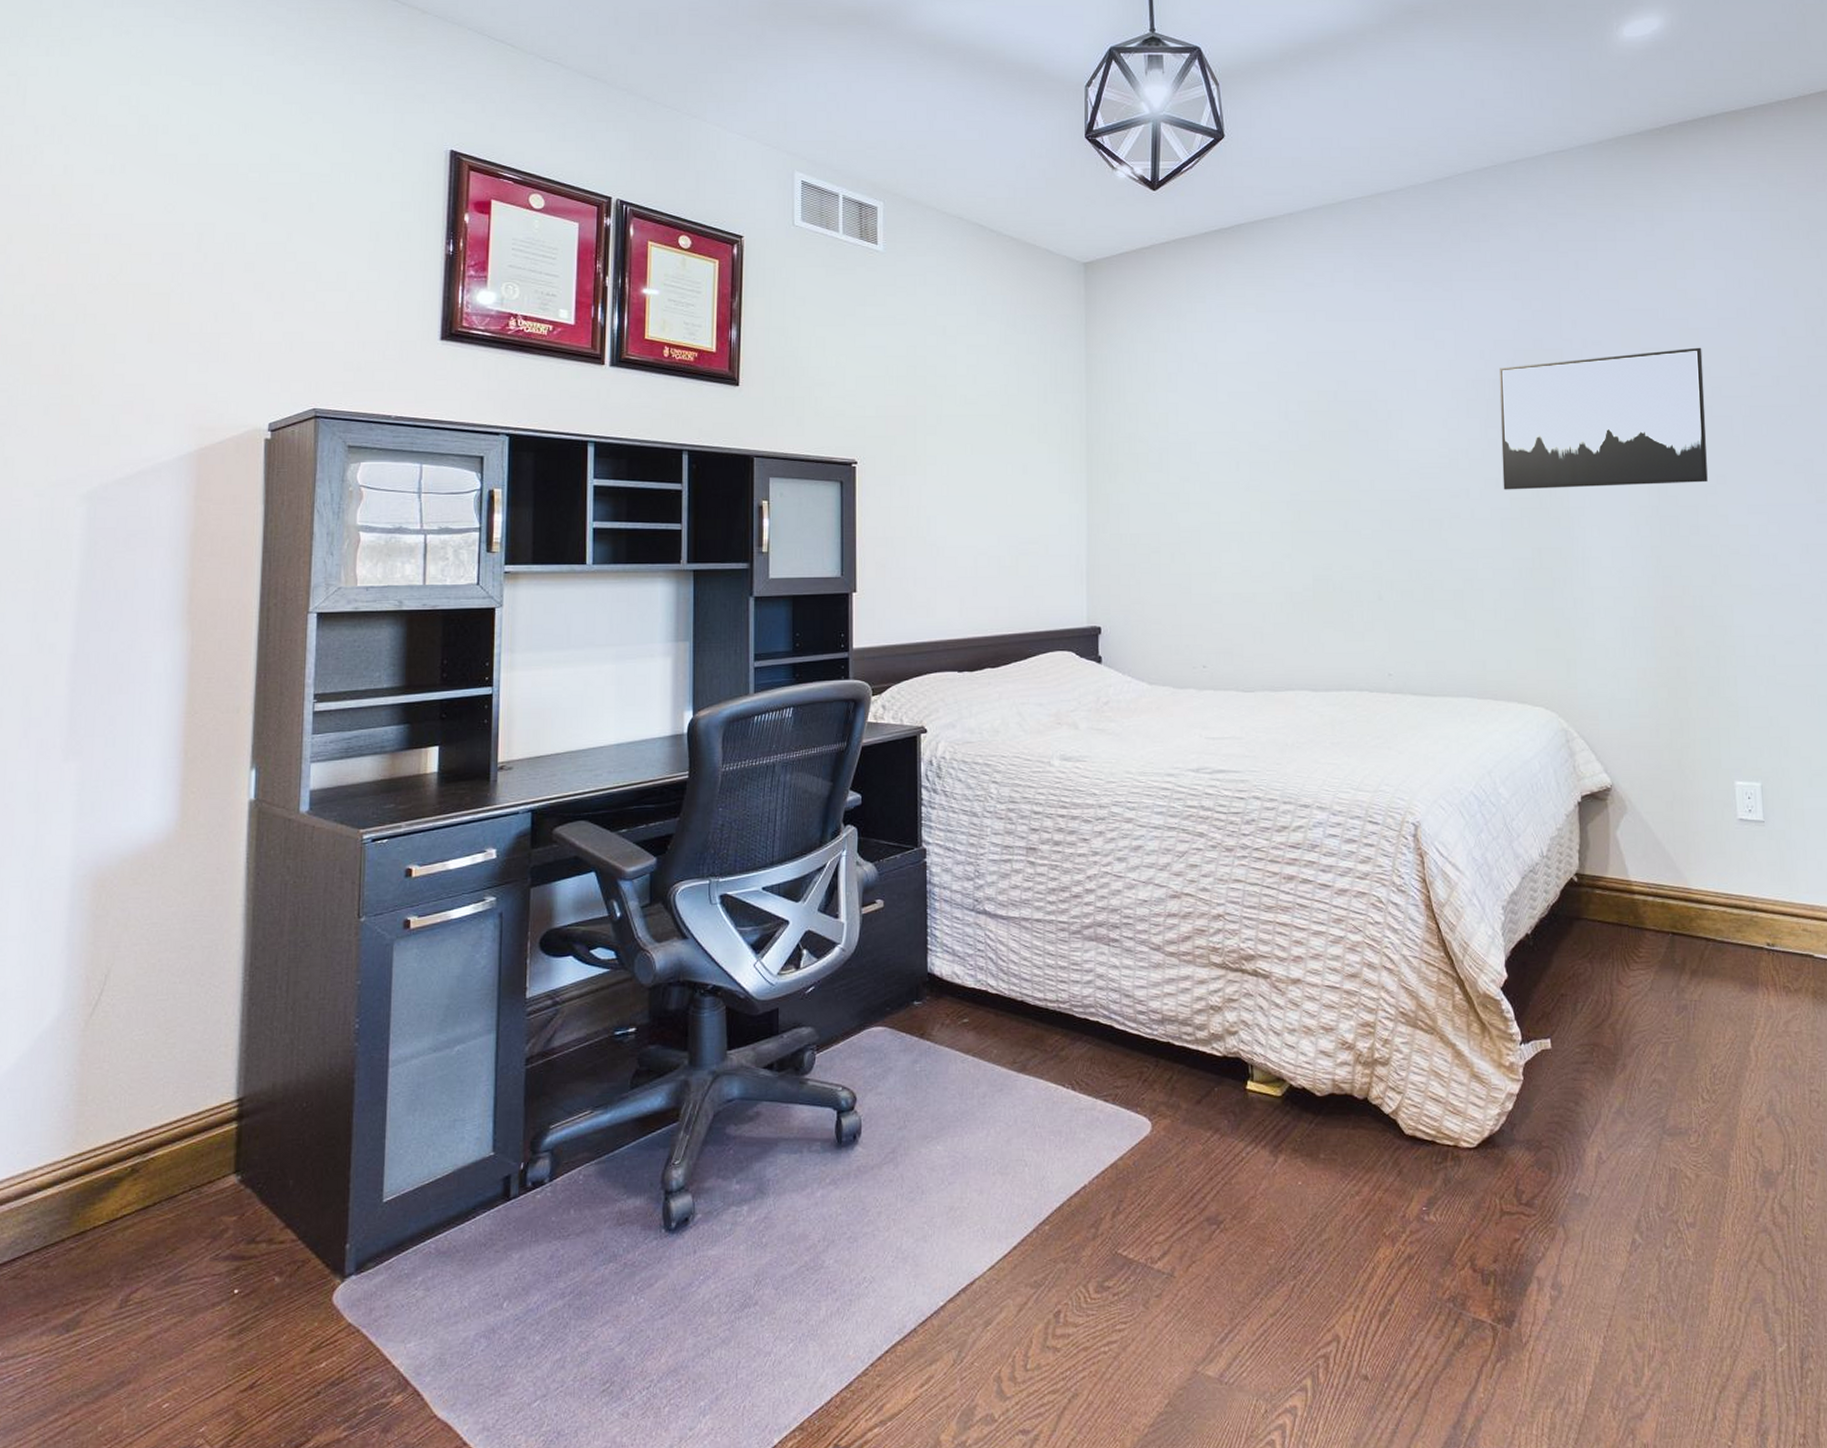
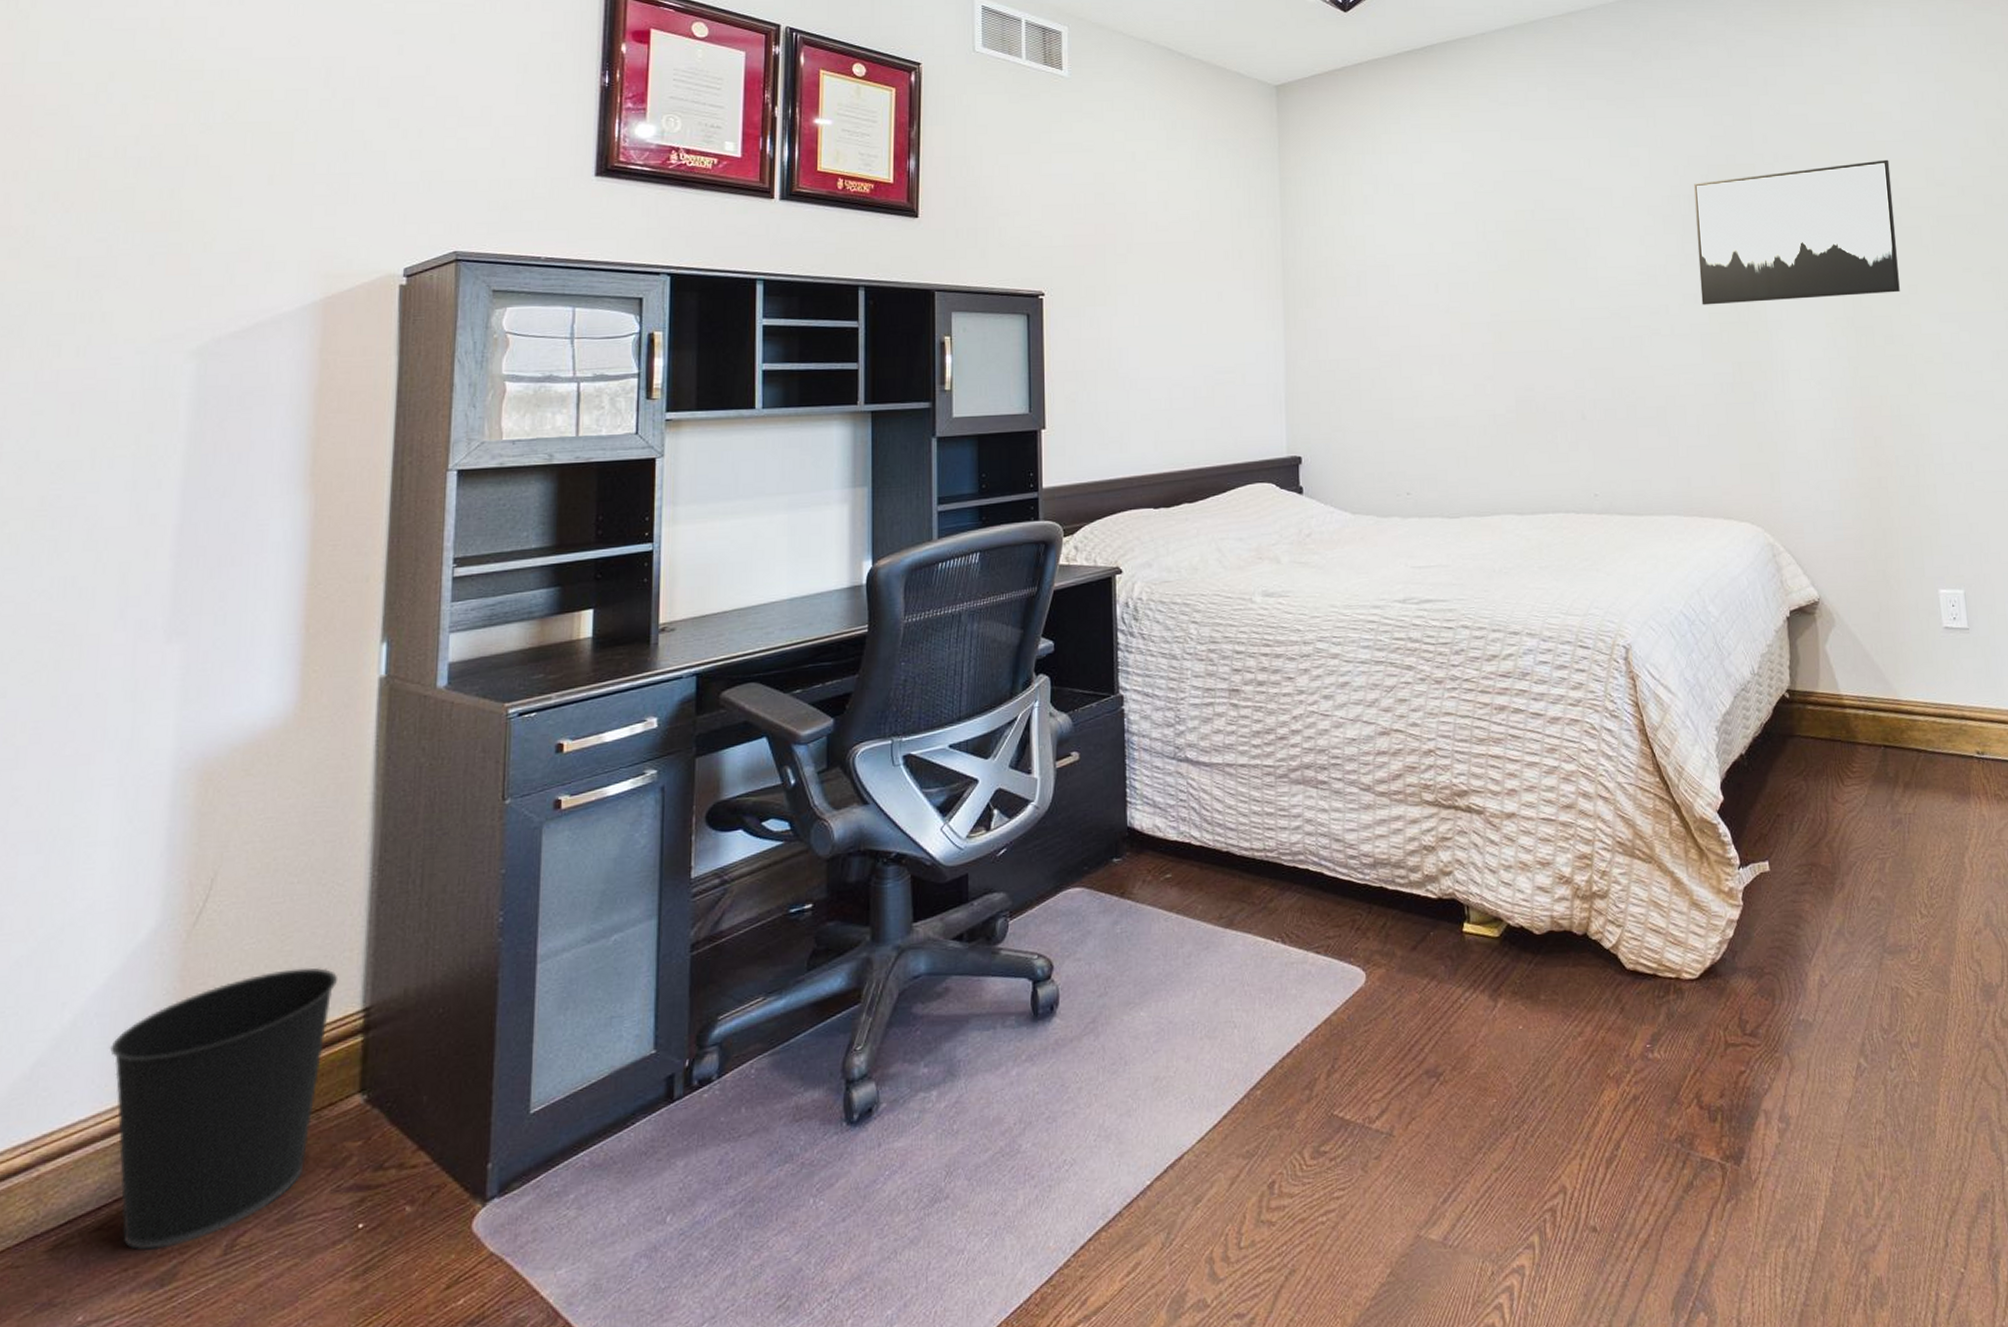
wastebasket: none [20,1059,214,1299] -> present [109,967,337,1250]

